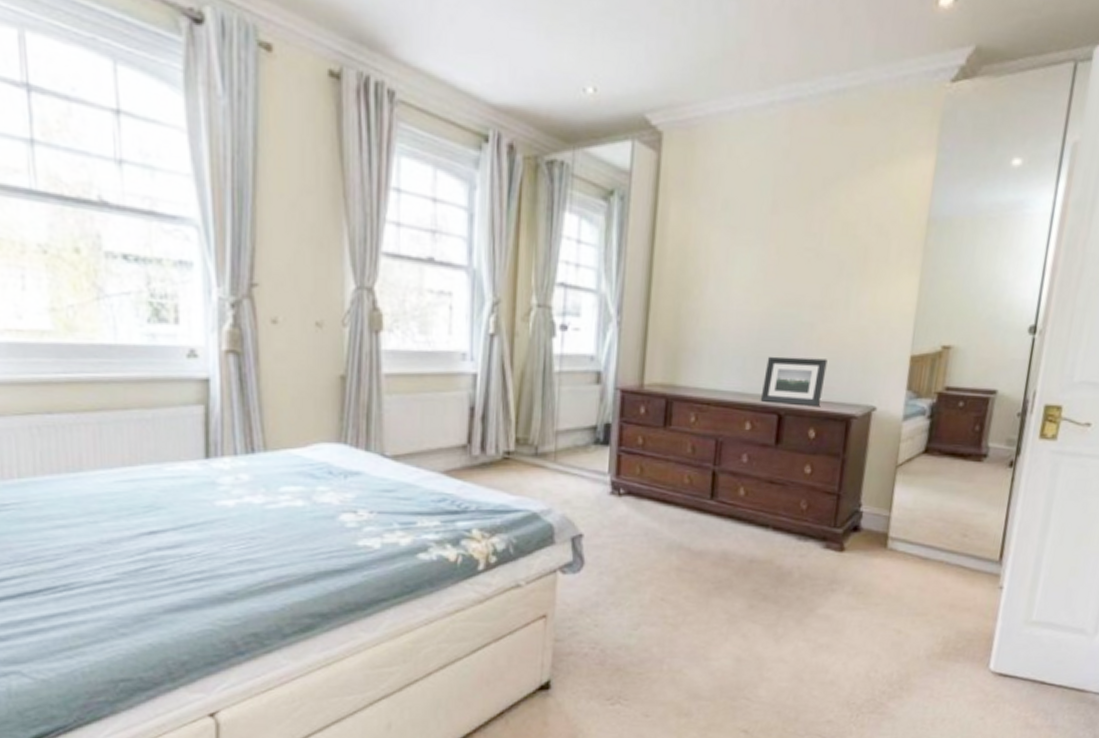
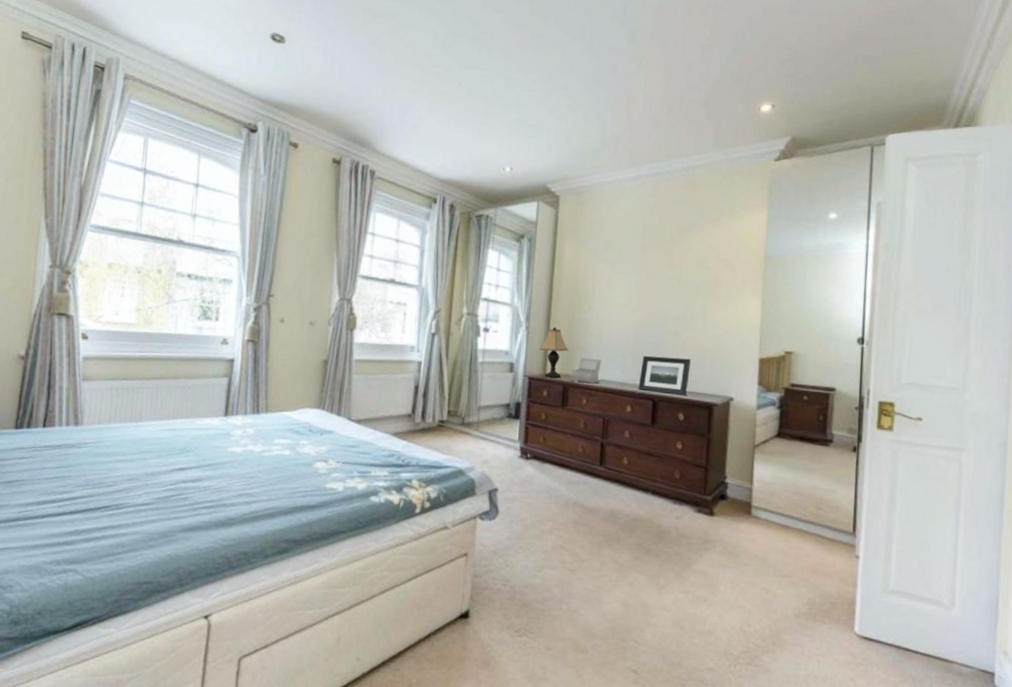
lamp: none [635,321,673,392] -> present [539,327,569,379]
jewelry box: none [674,361,716,396] -> present [570,357,602,384]

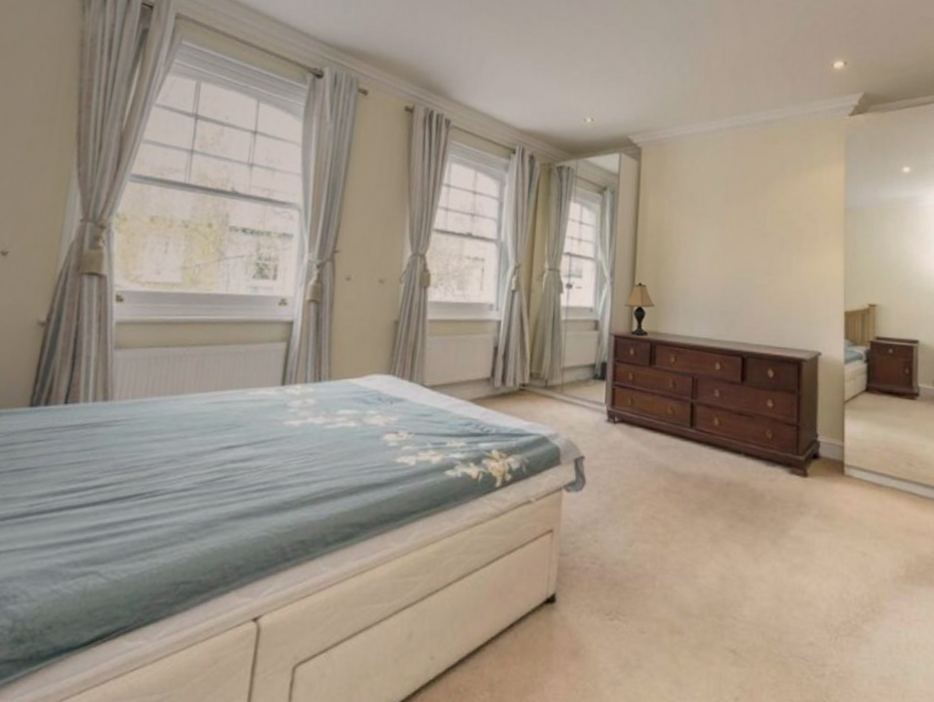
jewelry box: present [570,357,602,384] -> none [657,313,689,341]
picture frame: present [638,355,691,396] -> none [726,310,778,352]

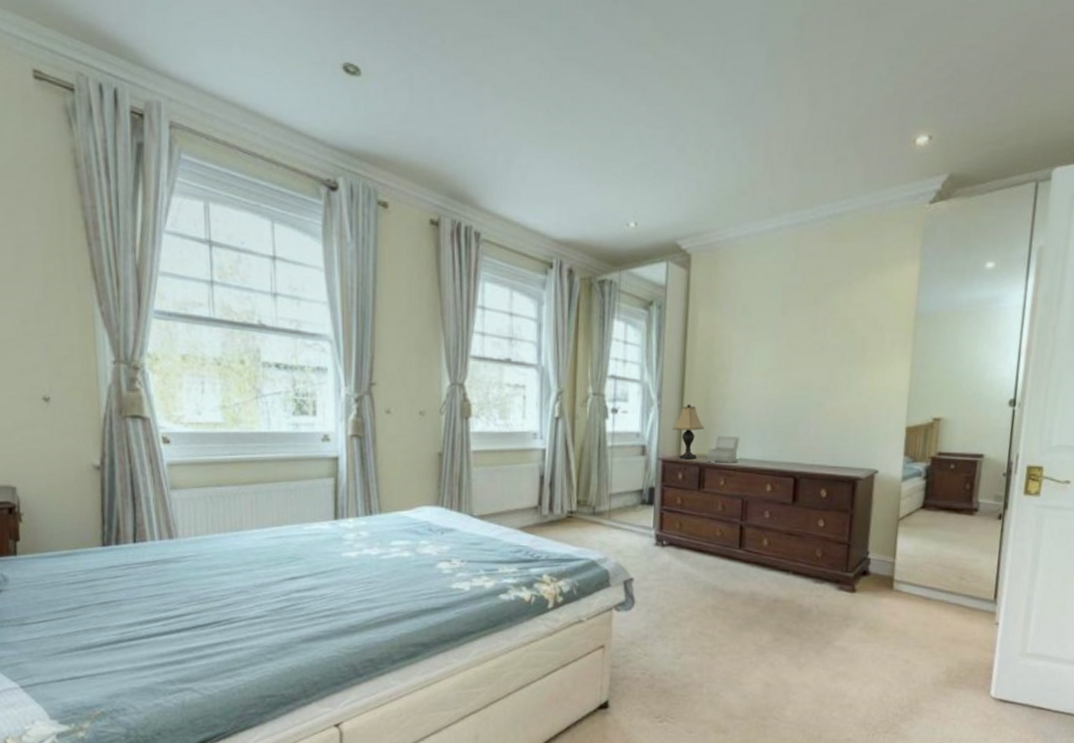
jewelry box: none [657,313,689,341] -> present [706,435,740,463]

